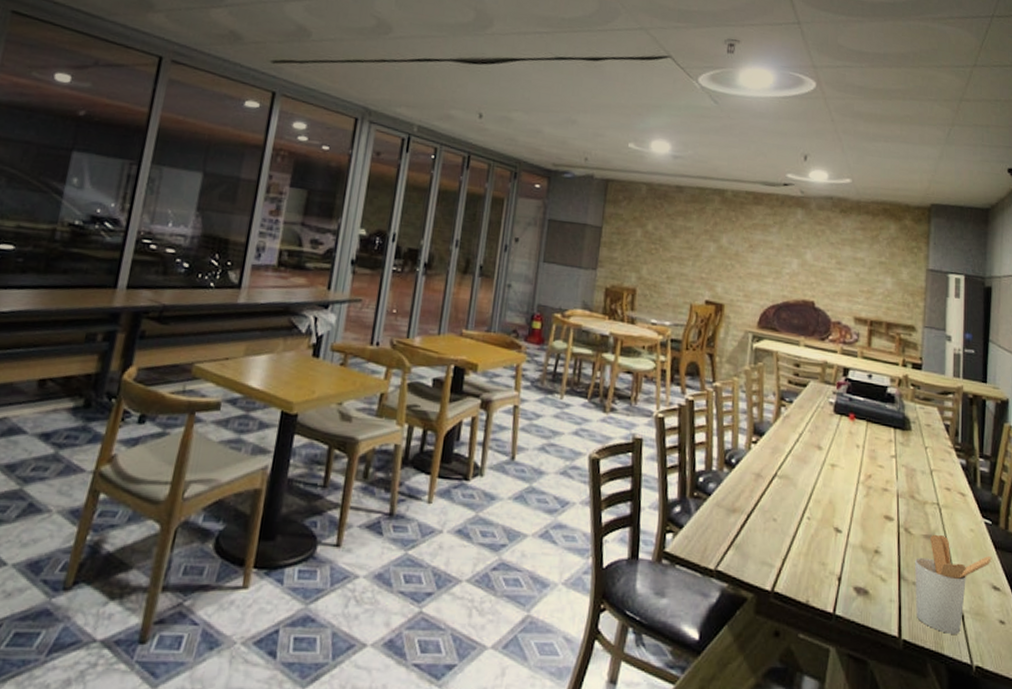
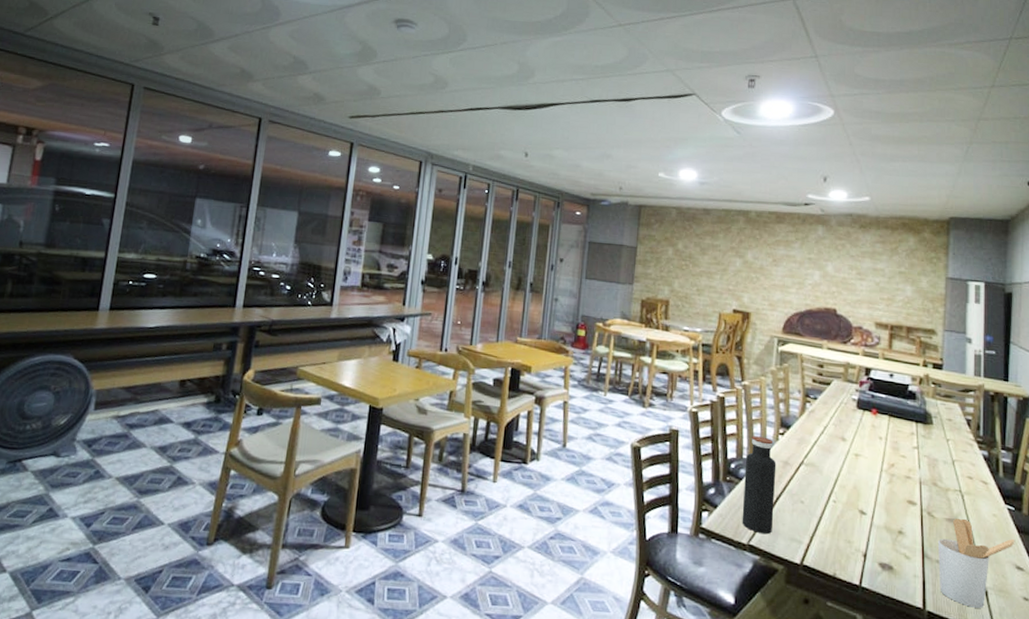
water bottle: none [709,445,748,558] -> present [742,436,777,535]

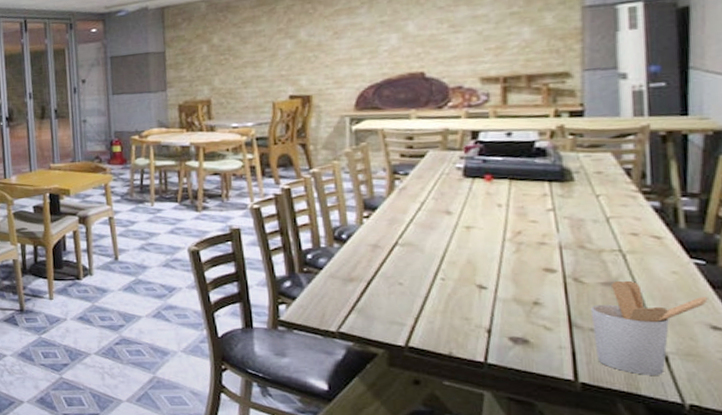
water bottle: present [742,436,777,535] -> none [324,223,366,321]

